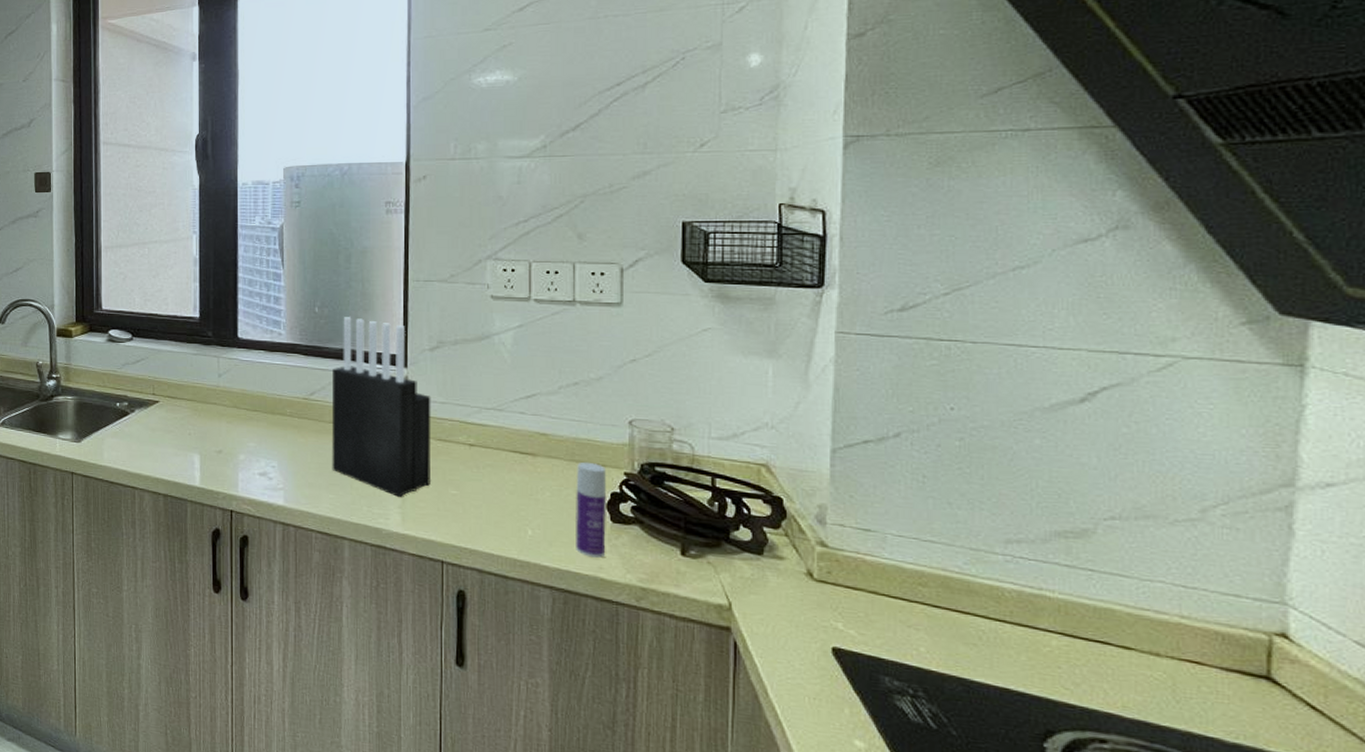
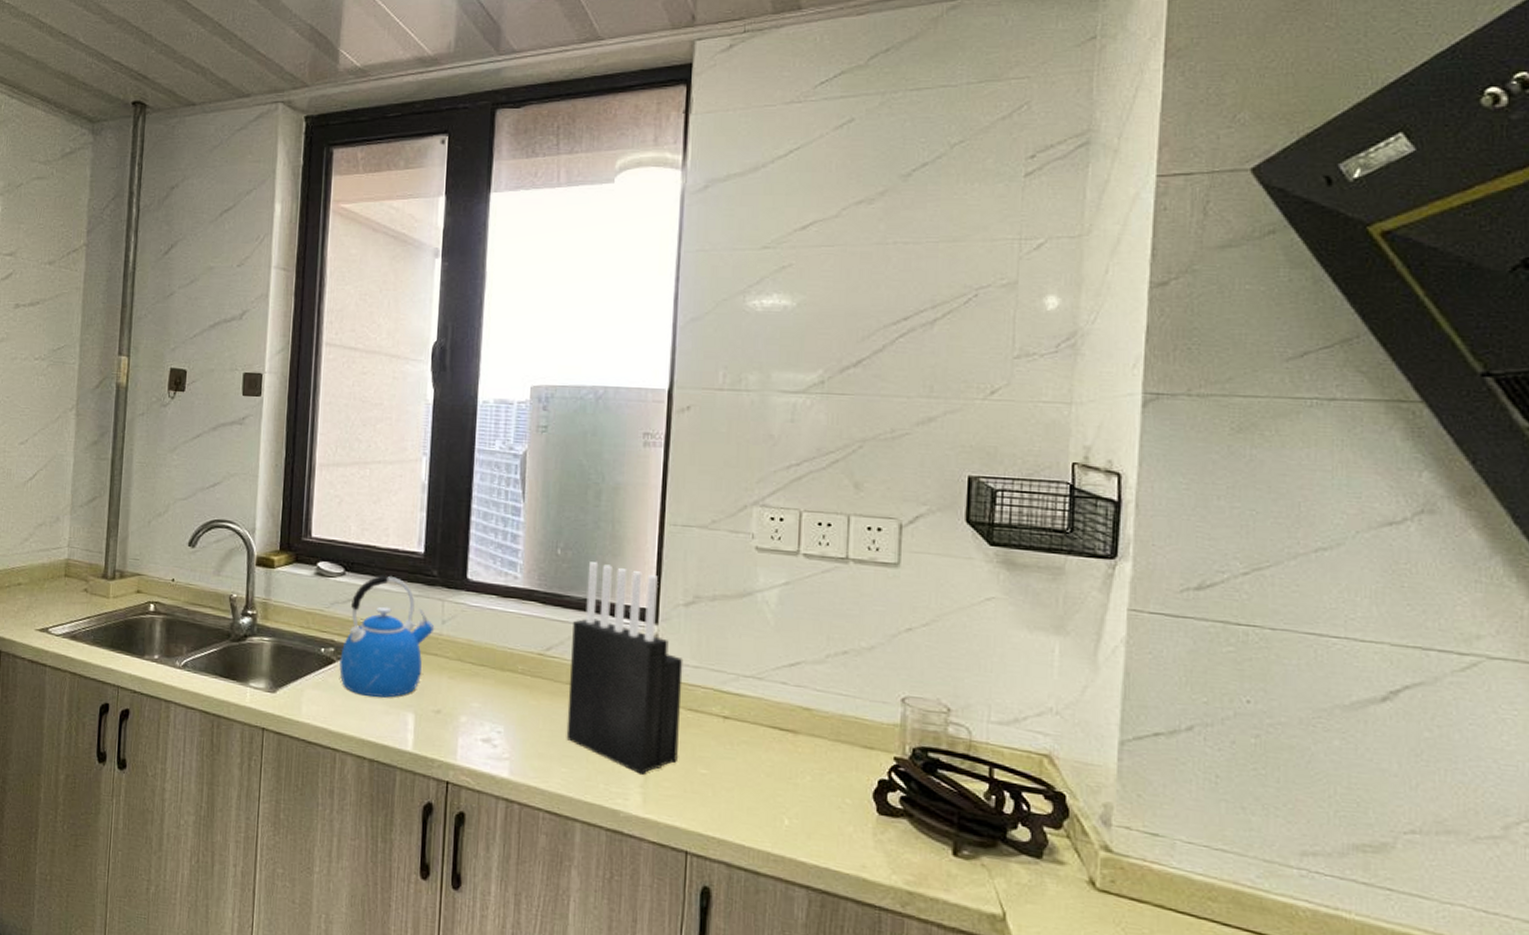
kettle: none [133,338,213,442] -> present [339,574,435,698]
bottle: present [574,461,607,558] -> none [836,742,875,855]

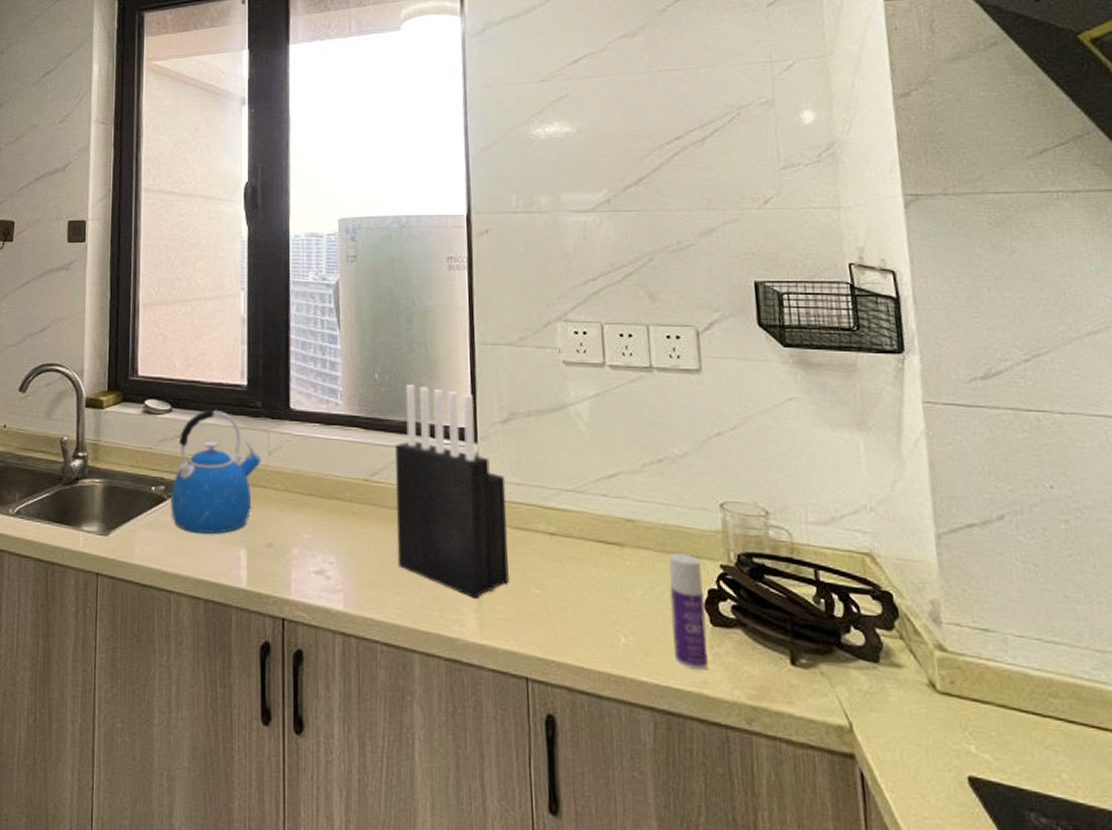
bottle: none [836,742,875,855] -> present [669,552,709,670]

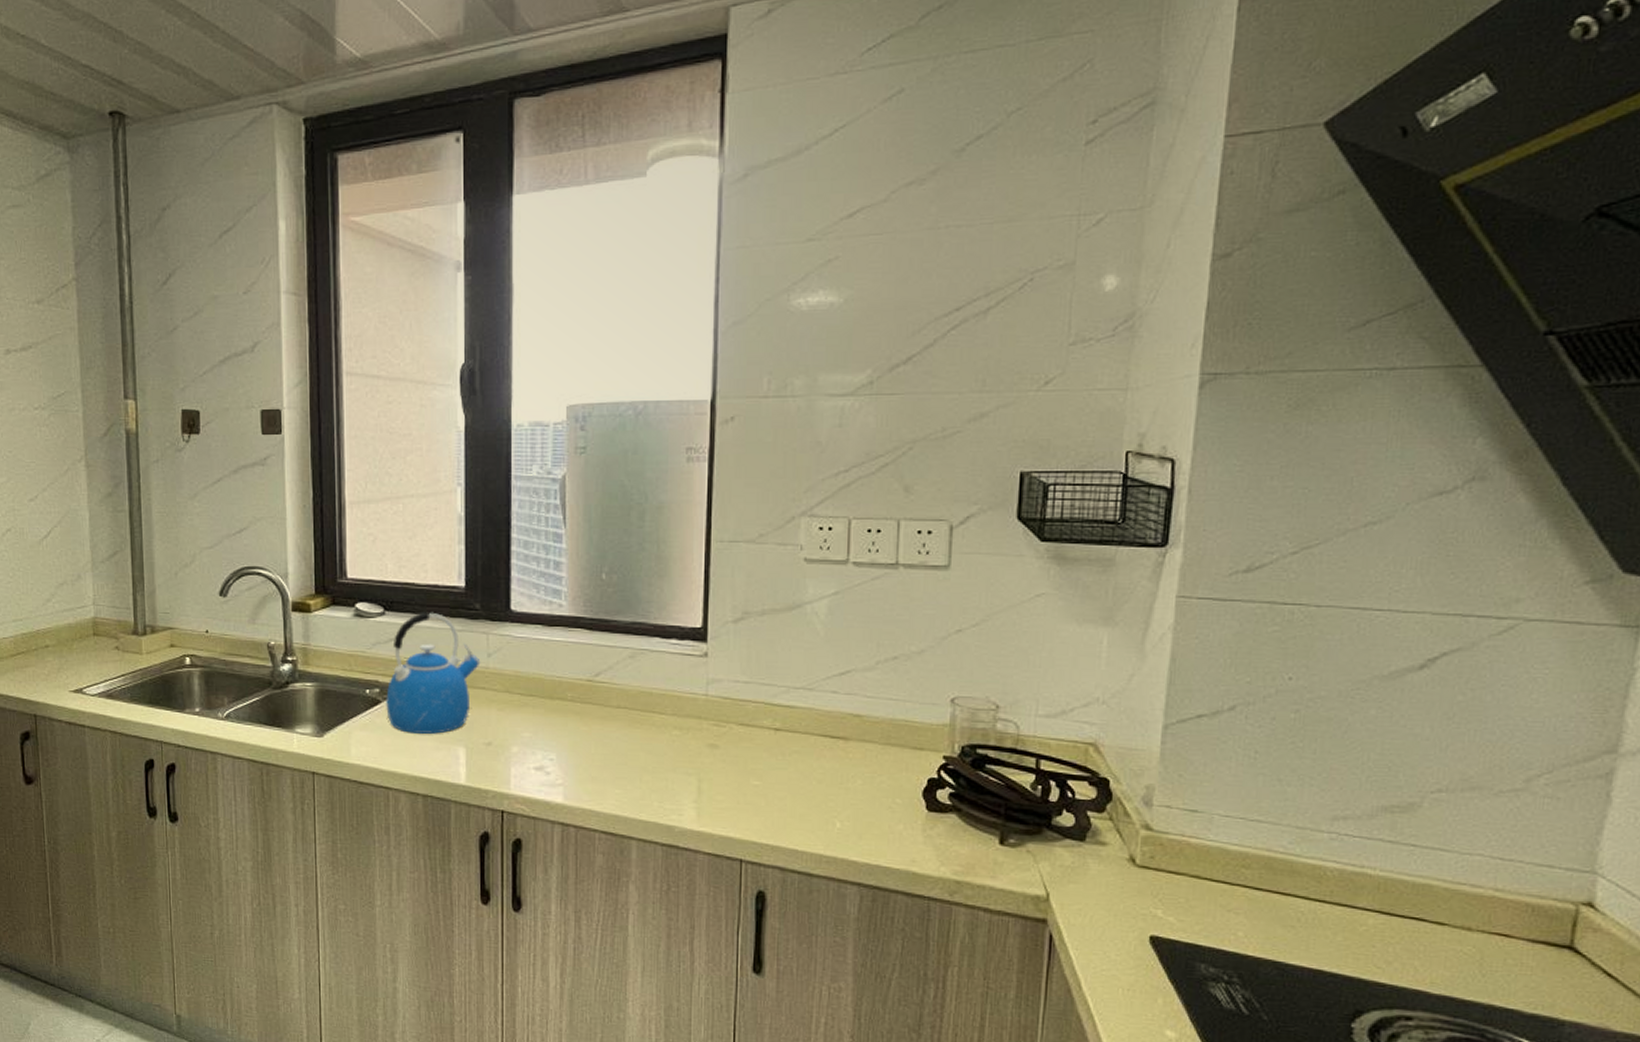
knife block: present [395,385,510,598] -> none [619,584,734,790]
bottle: present [669,552,709,670] -> none [886,745,925,850]

